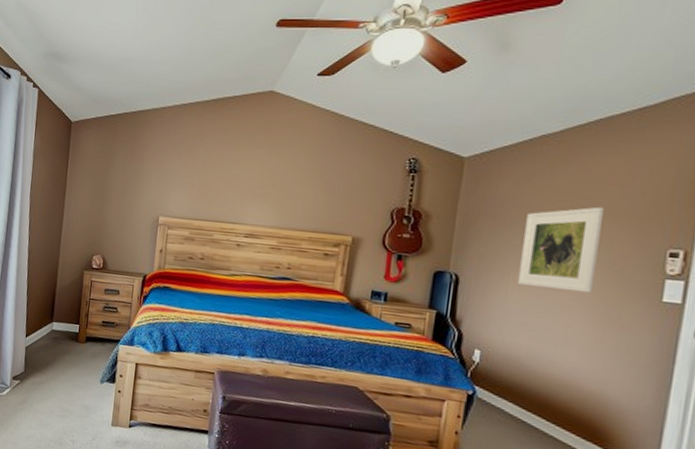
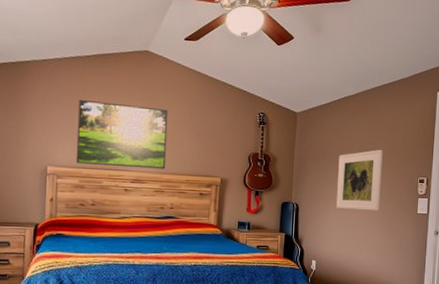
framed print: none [187,146,293,224] -> present [76,99,168,170]

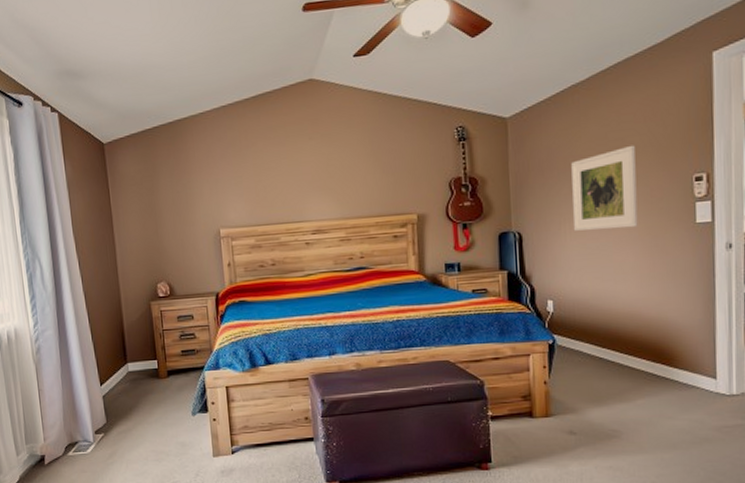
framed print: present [76,99,168,170] -> none [243,143,350,221]

